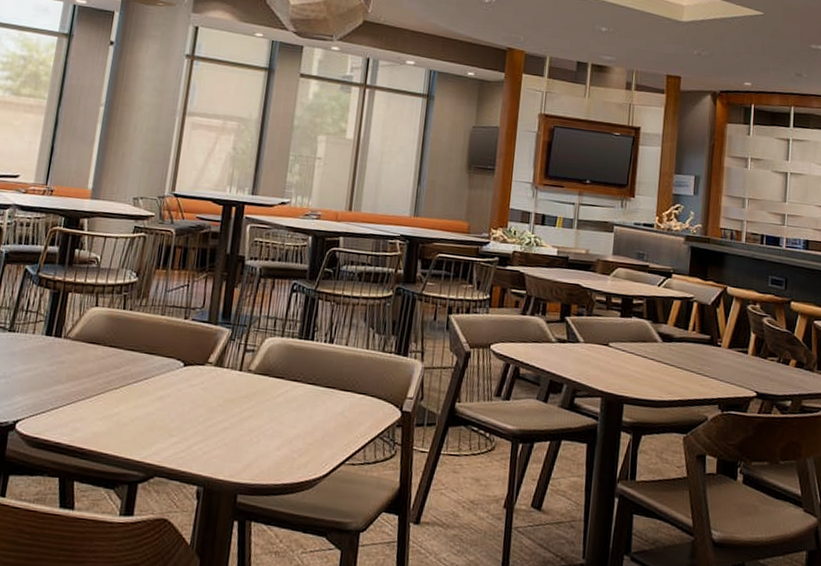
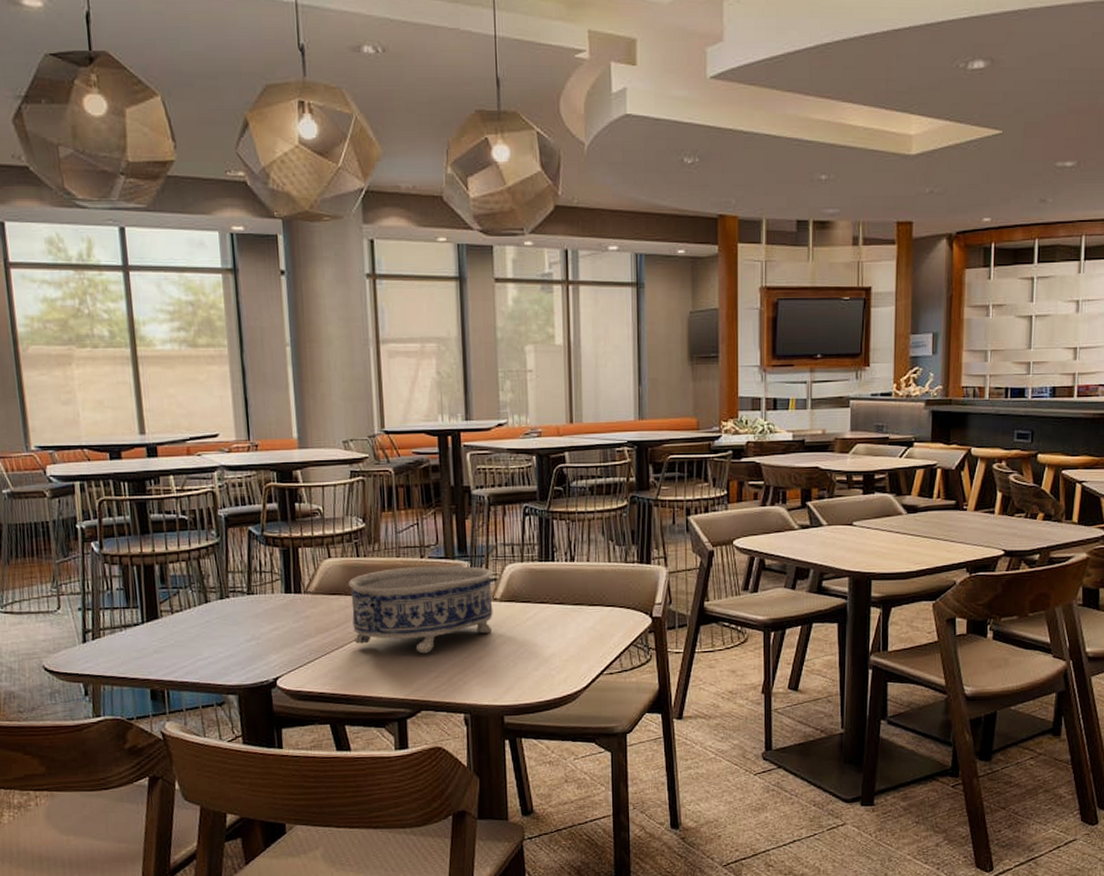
decorative bowl: none [102,325,252,417] -> present [348,565,493,654]

